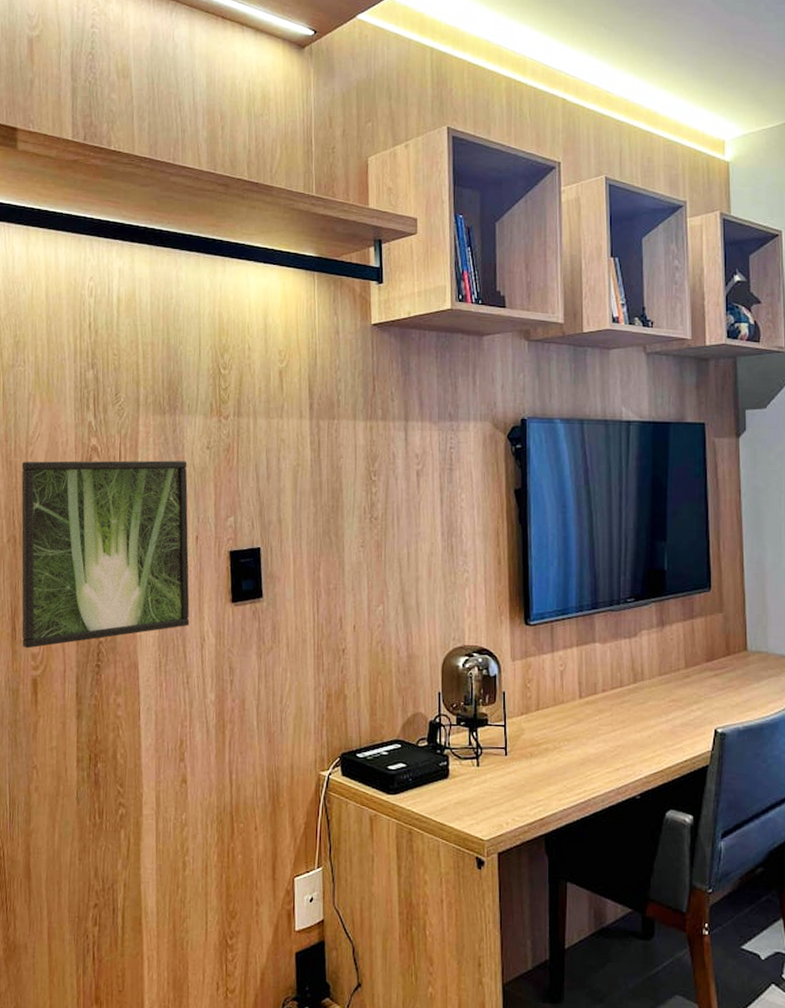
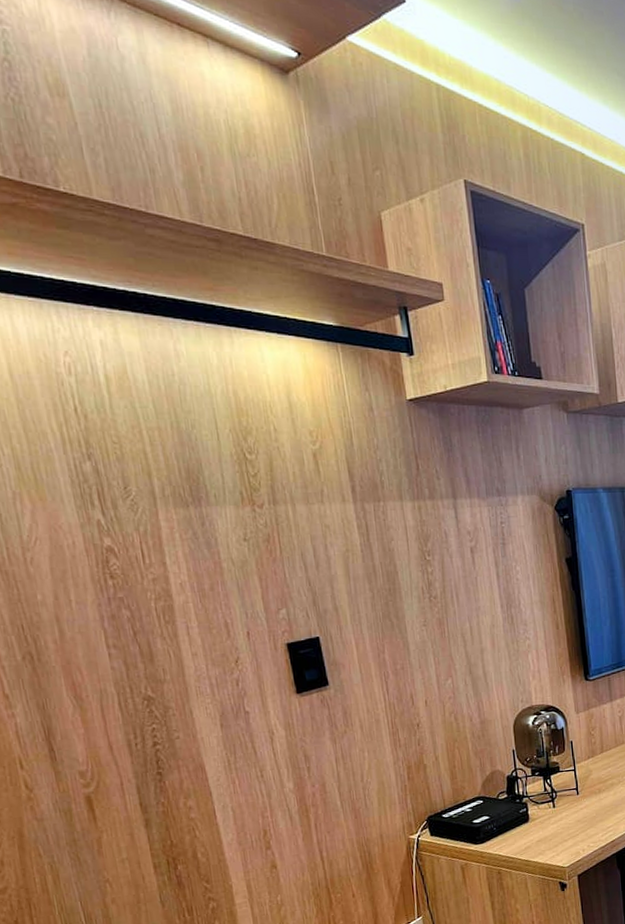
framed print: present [21,460,190,649] -> none [21,555,255,768]

